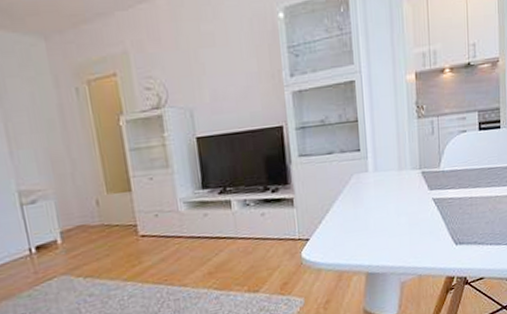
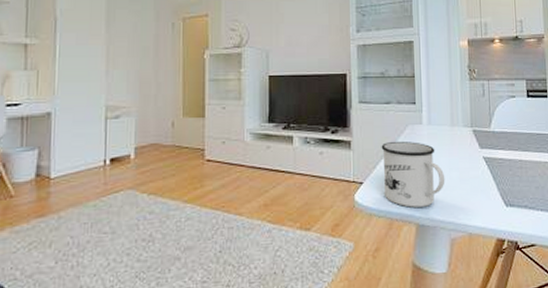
mug: none [325,191,394,258] -> present [381,141,445,208]

